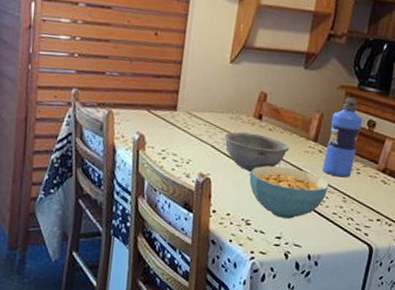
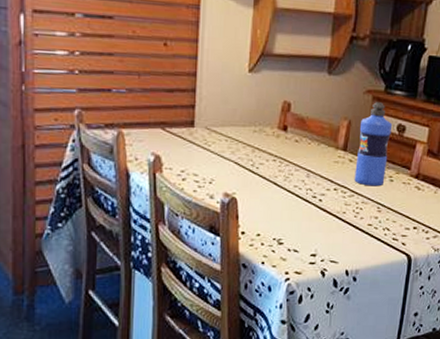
bowl: present [225,131,289,172] -> none [249,145,318,187]
cereal bowl: present [249,165,329,219] -> none [278,180,362,234]

